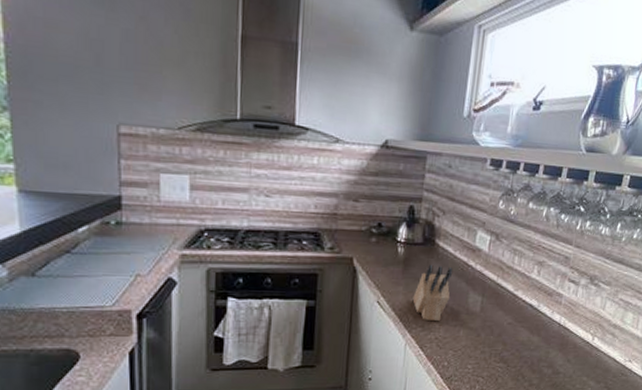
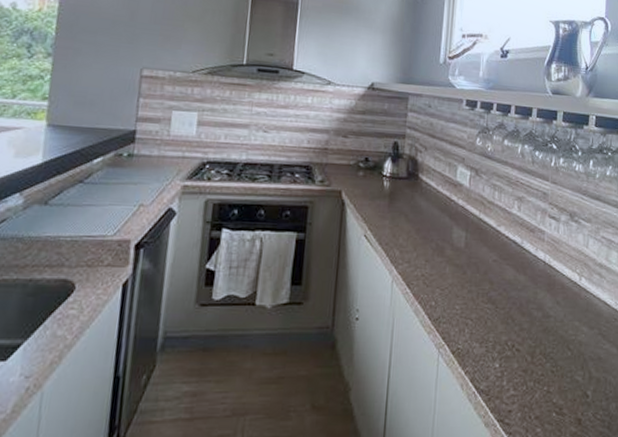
knife block: present [412,264,453,321] -> none [398,198,437,256]

